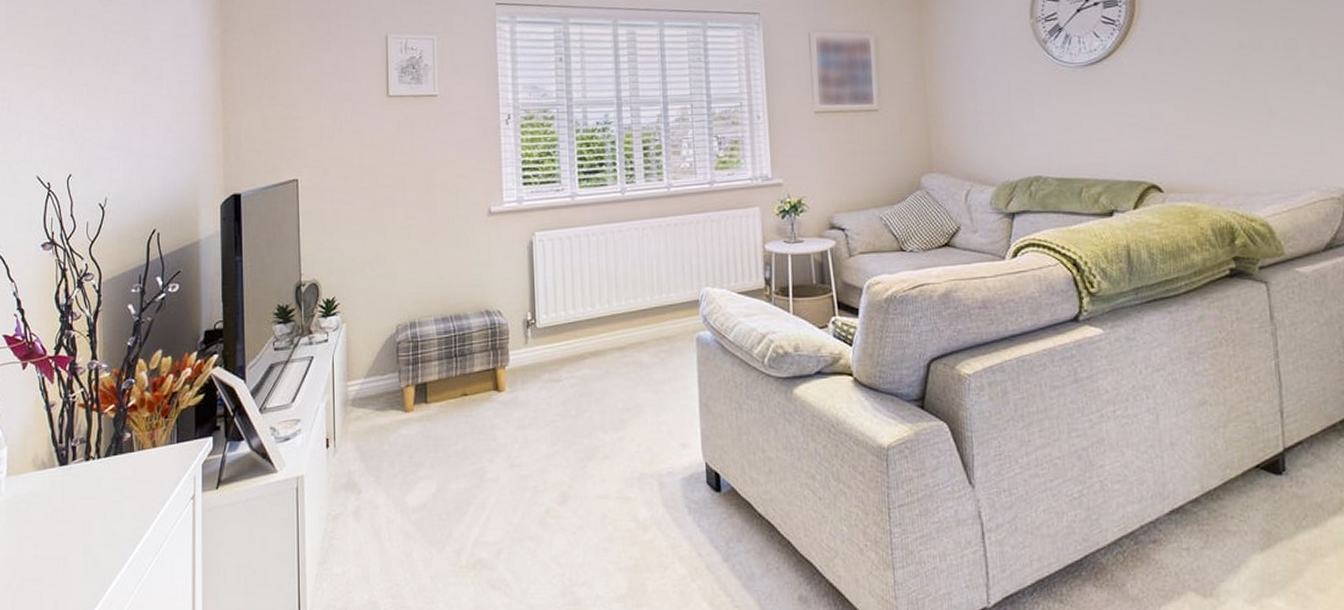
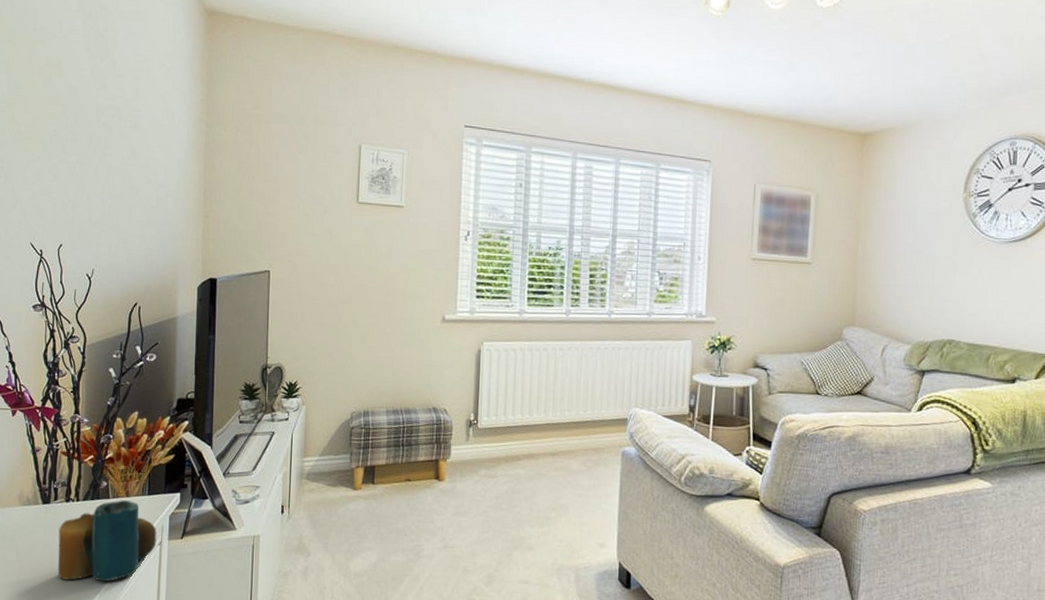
candle: none [79,452,189,551] -> present [58,500,157,582]

